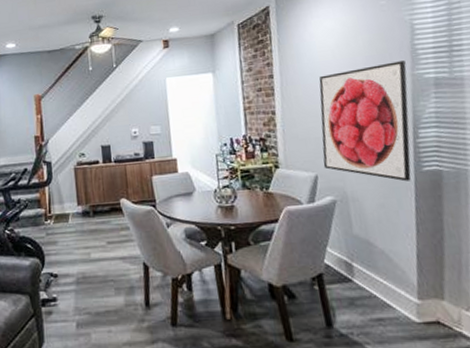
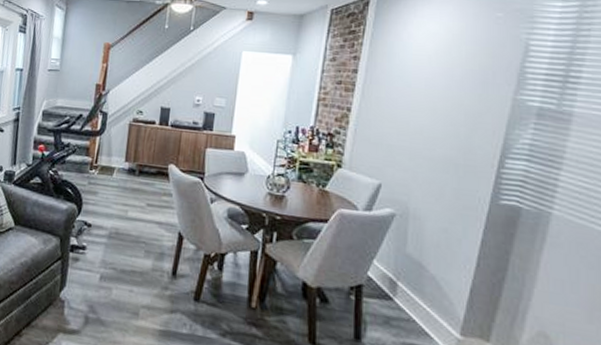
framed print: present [319,61,411,182] -> none [390,80,509,211]

